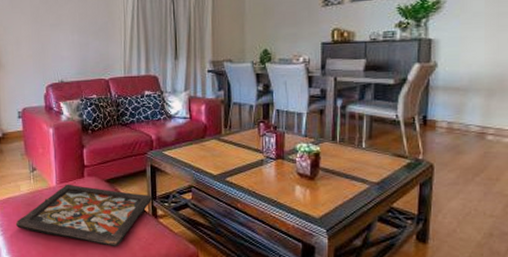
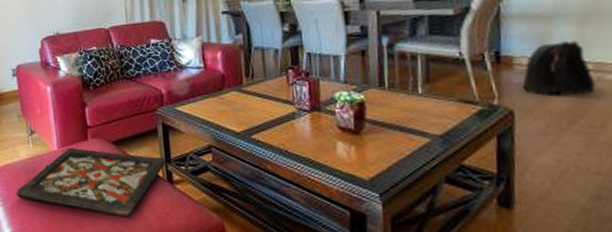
backpack: none [442,110,495,154] -> present [522,41,596,97]

